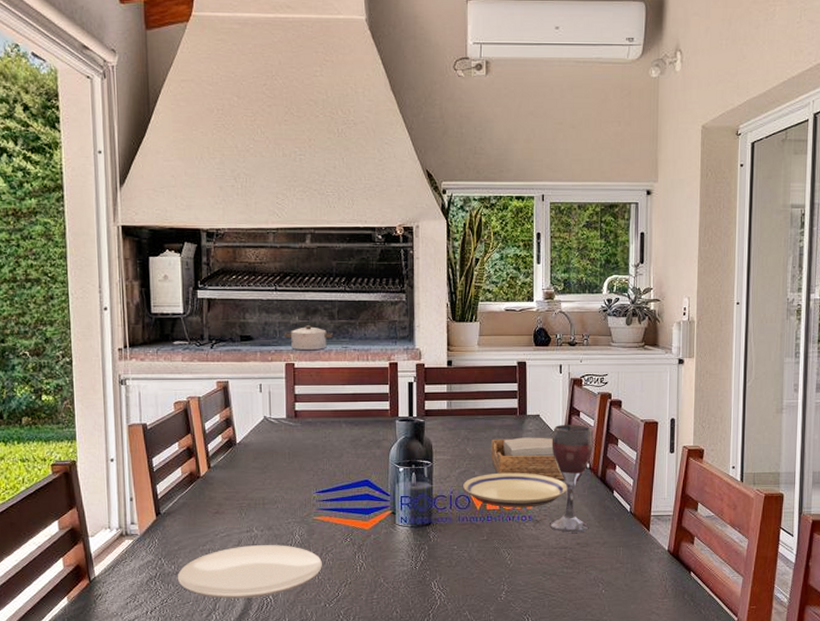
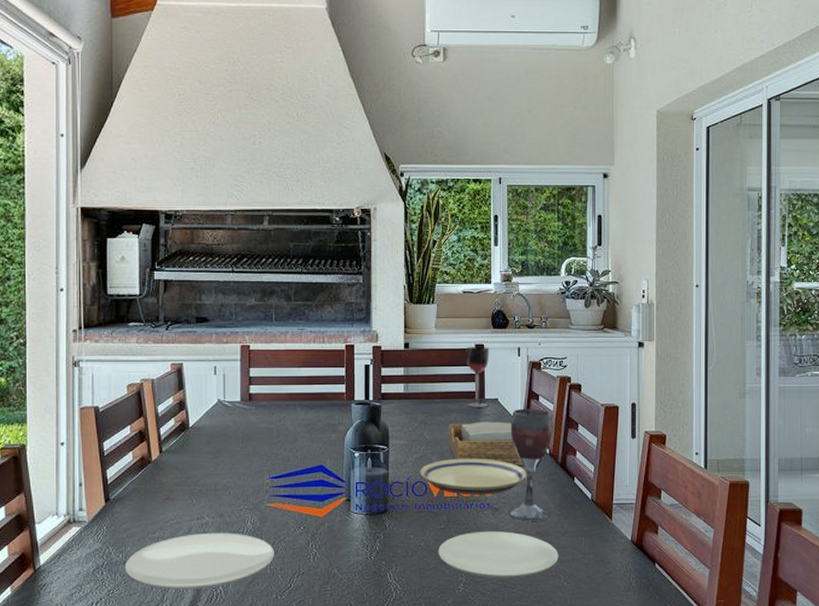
cooking pot: present [284,325,333,352] -> none [240,307,289,334]
plate: none [481,542,598,587] -> present [438,531,559,578]
wineglass: none [508,364,532,423] -> present [466,347,490,407]

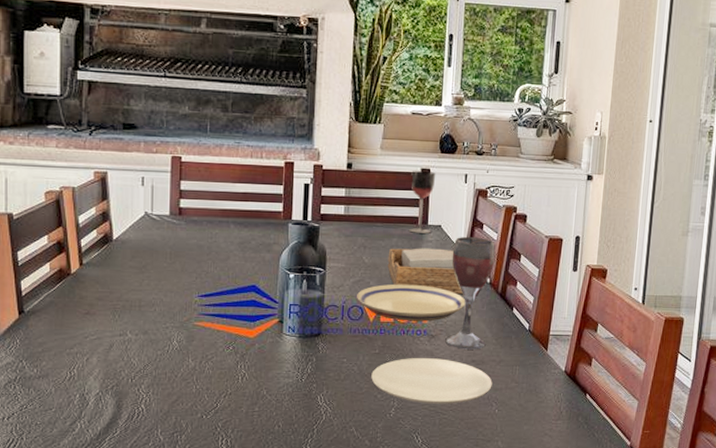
plate: present [124,533,274,590] -> none [39,350,201,407]

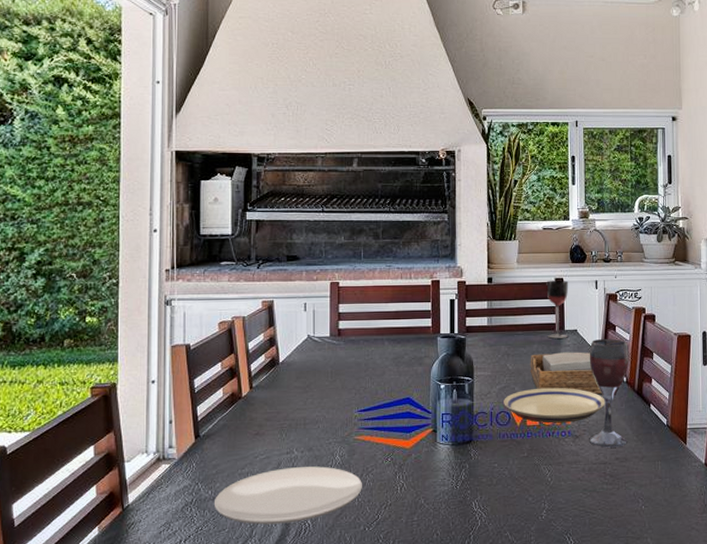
plate: none [39,350,201,407] -> present [213,466,362,525]
plate: present [371,357,492,404] -> none [522,457,637,504]

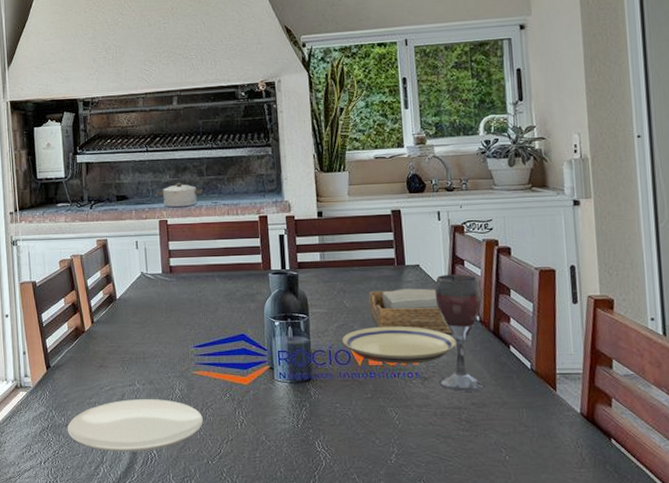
cooking pot: none [329,245,377,271] -> present [156,183,203,209]
wineglass: present [546,281,569,339] -> none [382,212,410,274]

